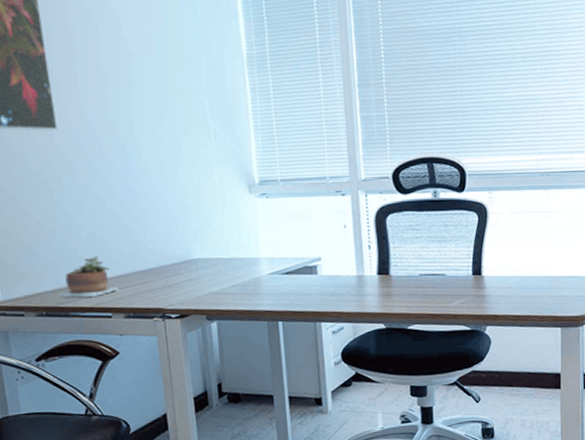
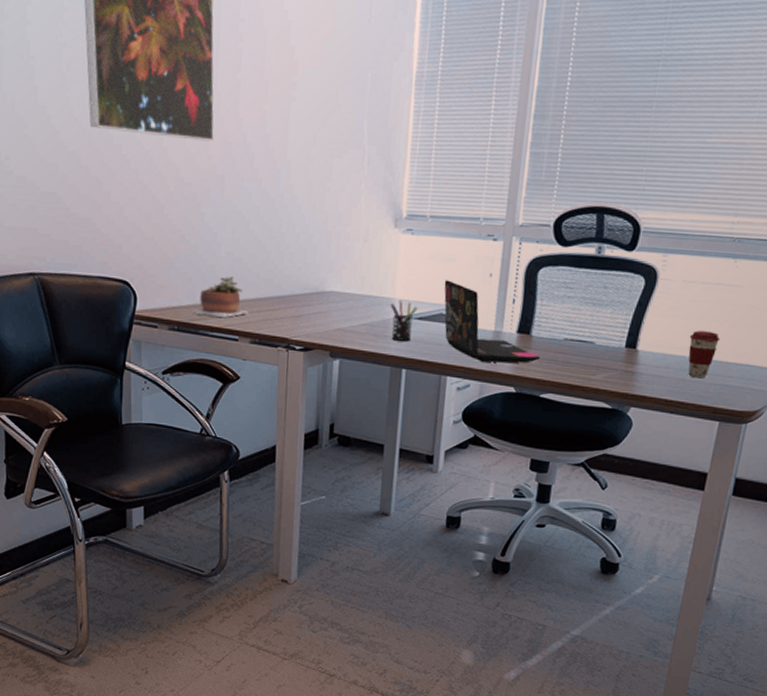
pen holder: none [257,258,284,296] -> present [390,299,418,341]
laptop: none [304,235,402,305] -> present [444,280,541,363]
coffee cup: none [523,252,547,293] -> present [688,330,720,378]

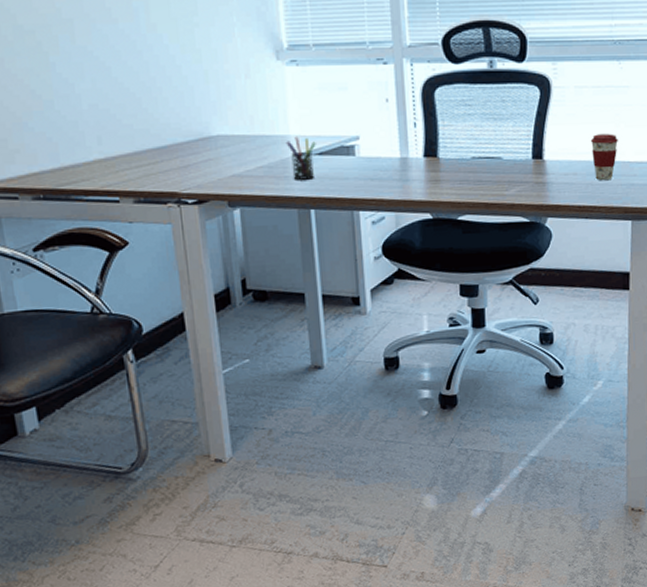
succulent plant: present [191,276,248,318] -> none [57,131,126,179]
laptop: present [444,280,541,363] -> none [340,110,452,191]

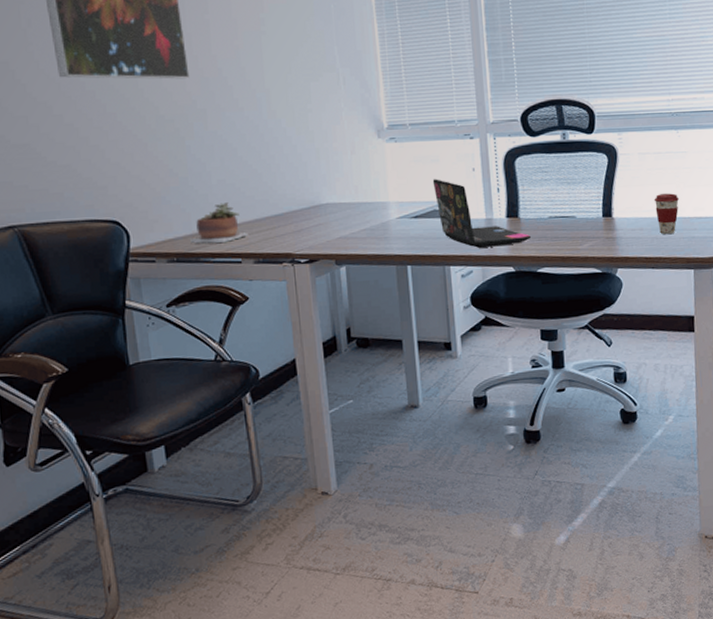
succulent plant: none [57,131,126,179] -> present [189,202,248,244]
pen holder: present [286,136,316,180] -> none [386,202,412,240]
laptop: none [340,110,452,191] -> present [432,179,532,248]

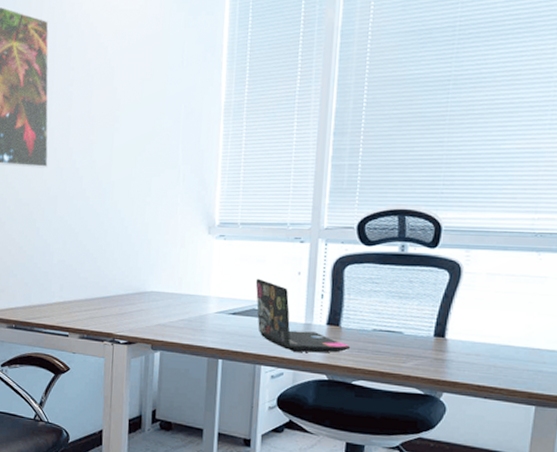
succulent plant: present [189,202,248,244] -> none [27,281,77,317]
coffee cup: present [654,193,679,234] -> none [498,319,529,364]

